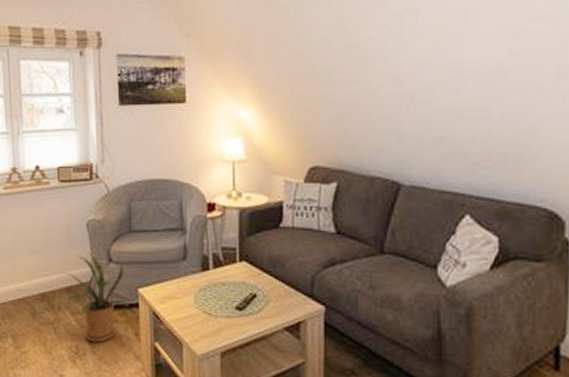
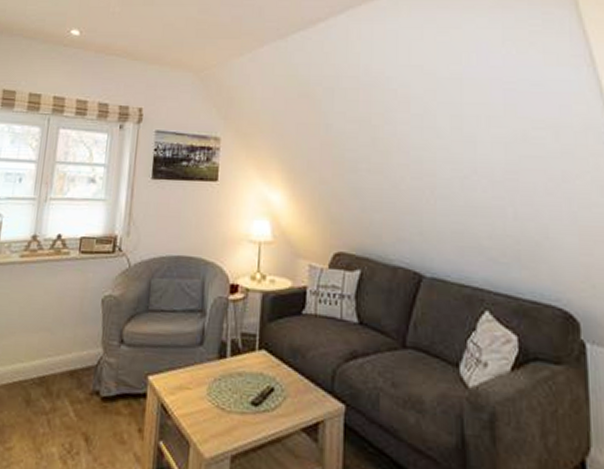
house plant: present [62,252,128,343] -> none [65,331,135,440]

